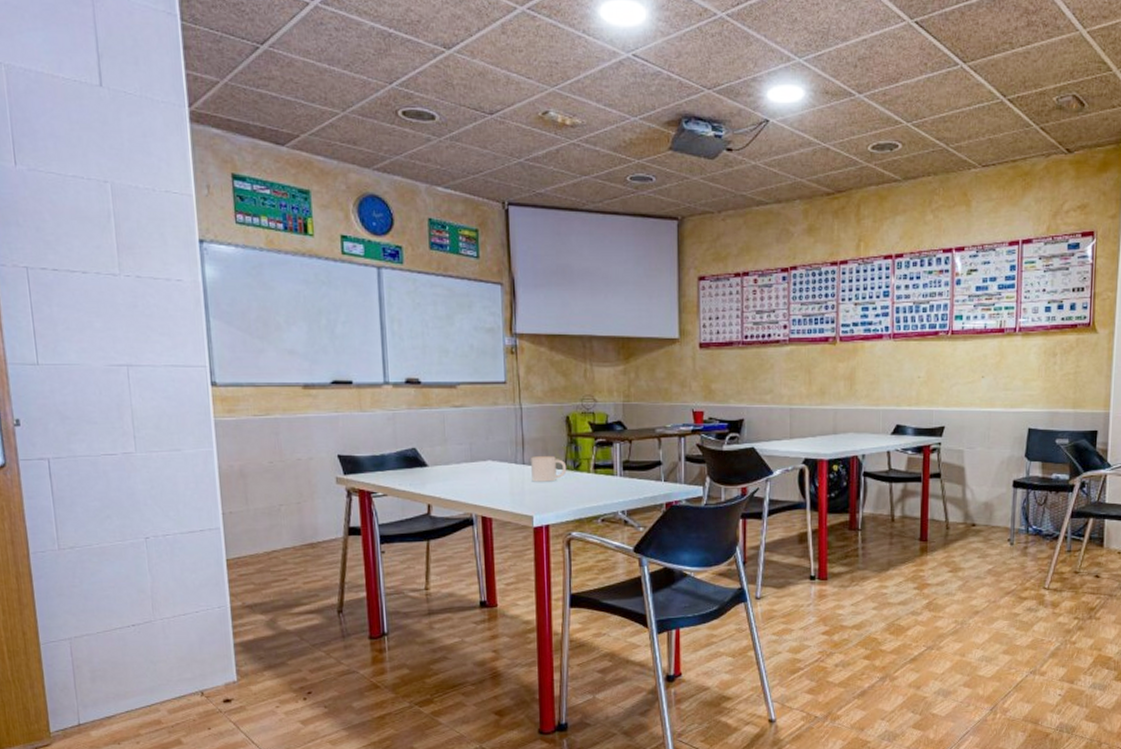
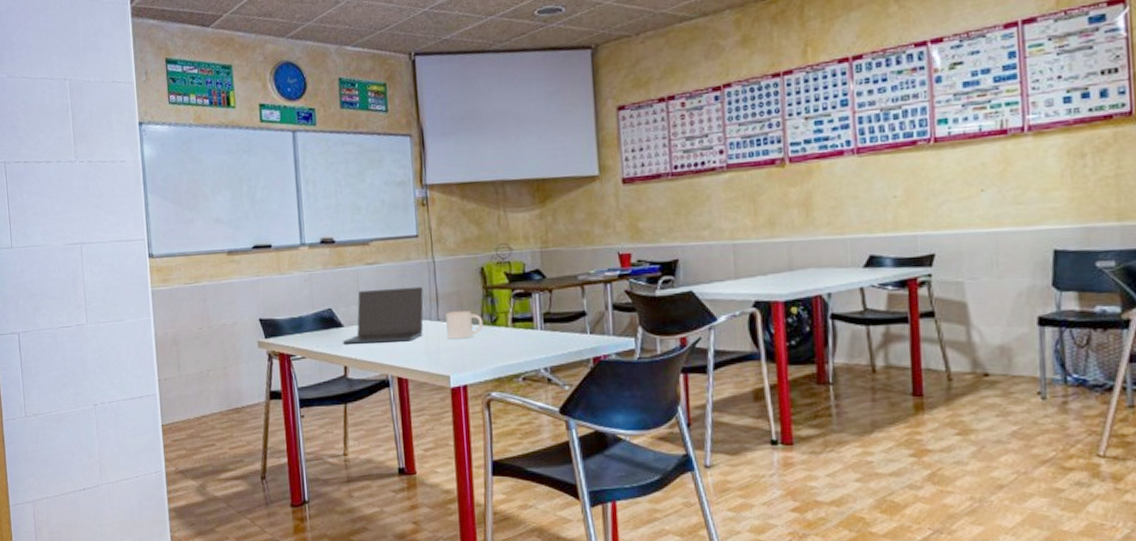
laptop: none [426,431,510,483] -> present [342,286,424,344]

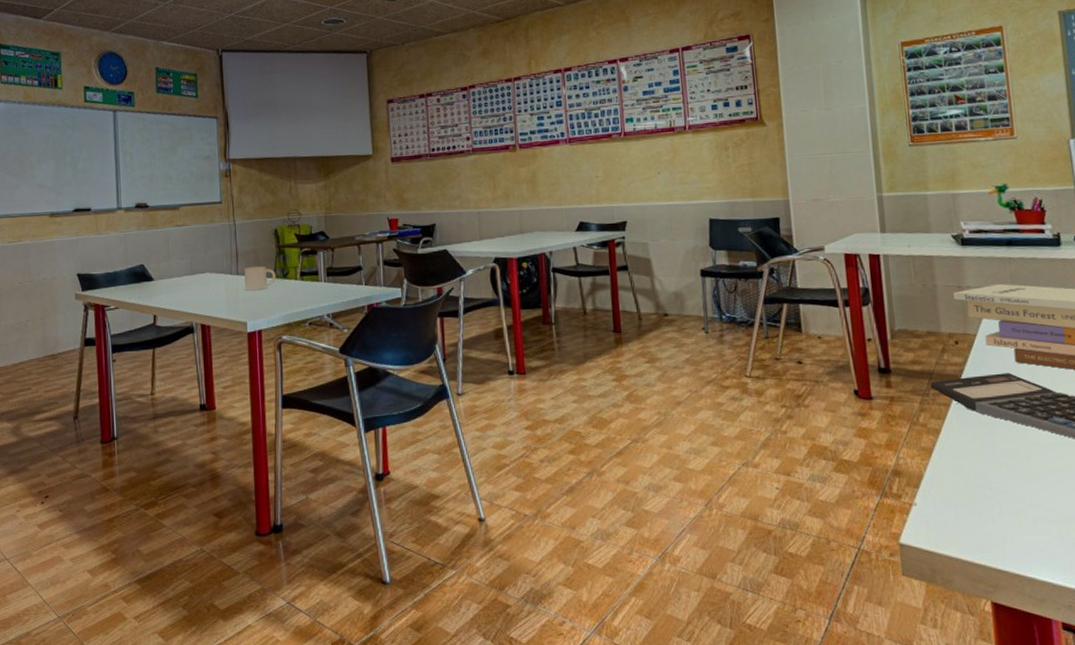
laptop: present [342,286,424,344] -> none [152,245,225,296]

